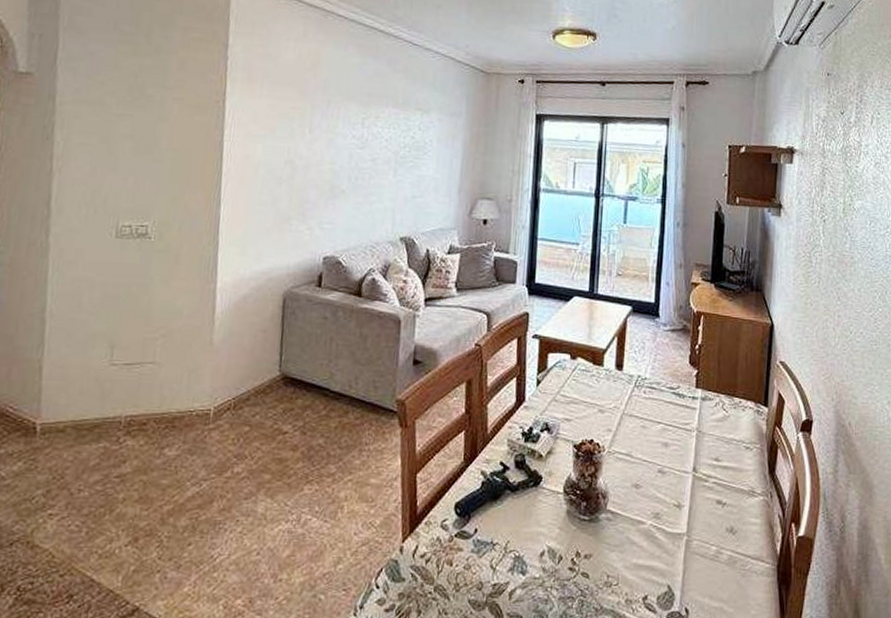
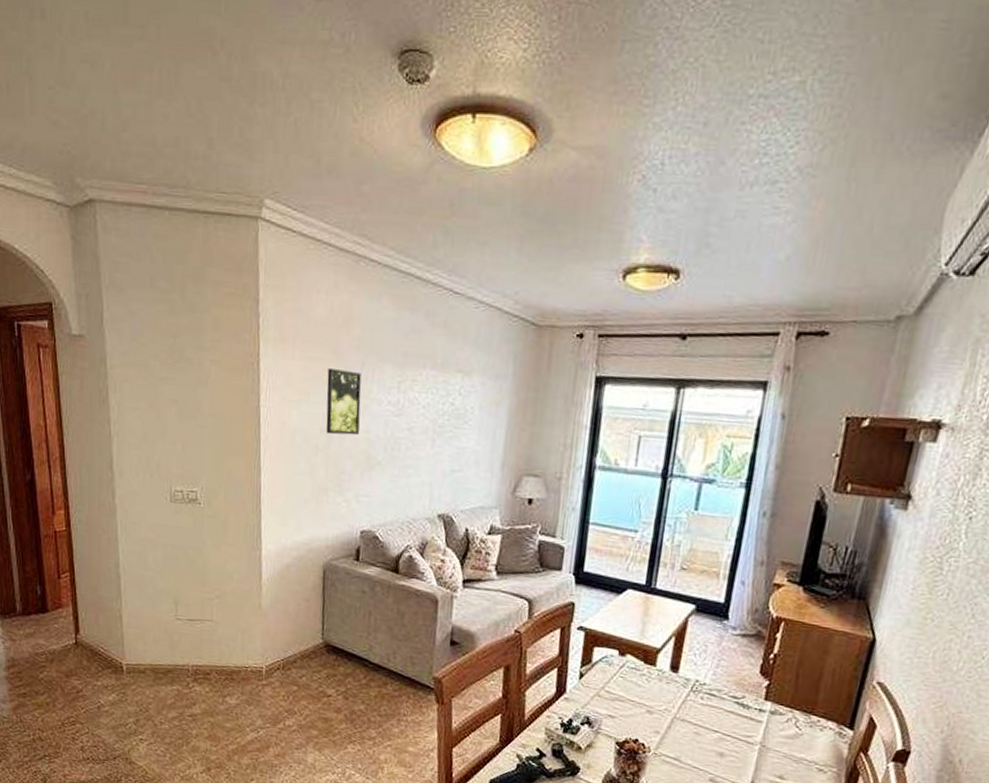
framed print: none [290,105,327,167] -> present [326,367,362,435]

